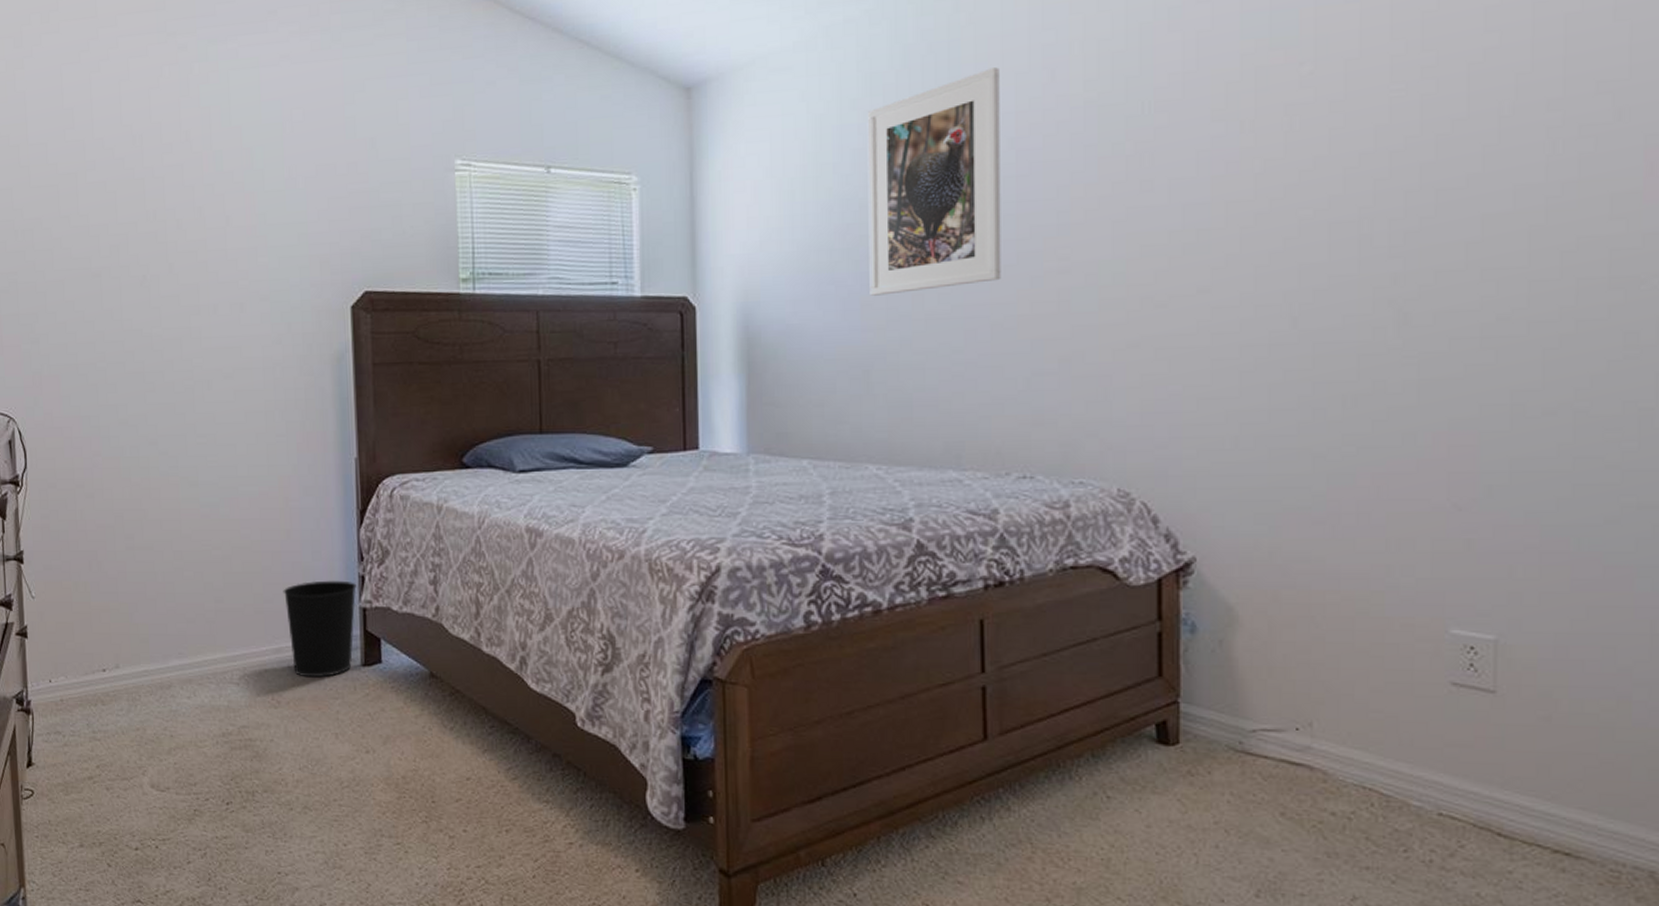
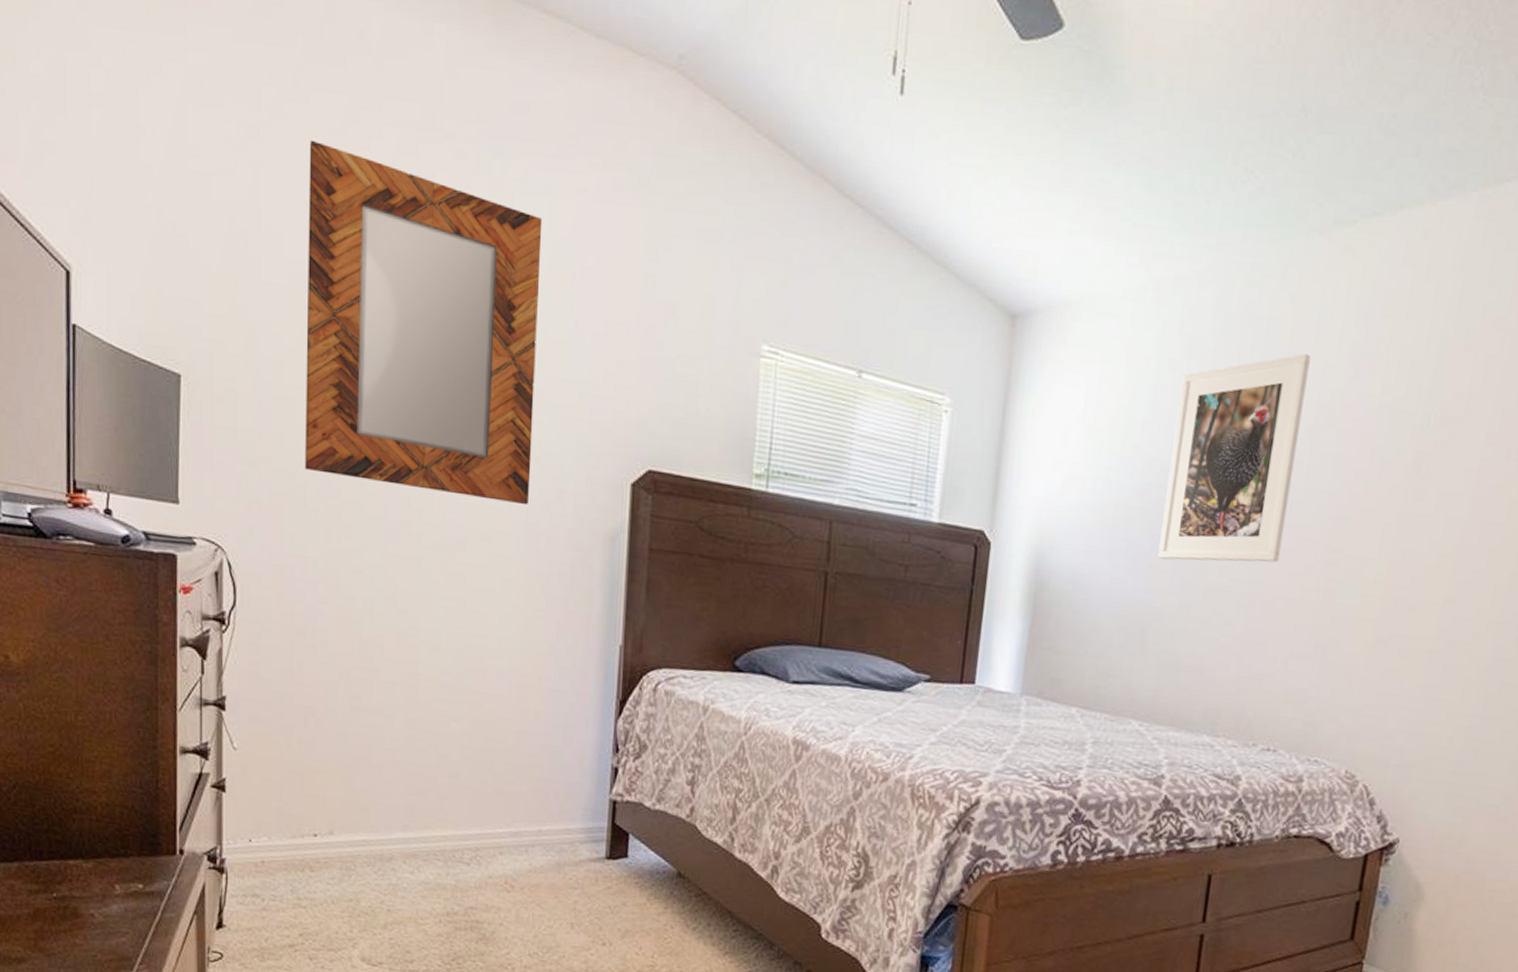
home mirror: none [62,61,263,341] -> present [305,139,543,506]
wastebasket: present [283,580,356,678] -> none [527,767,608,866]

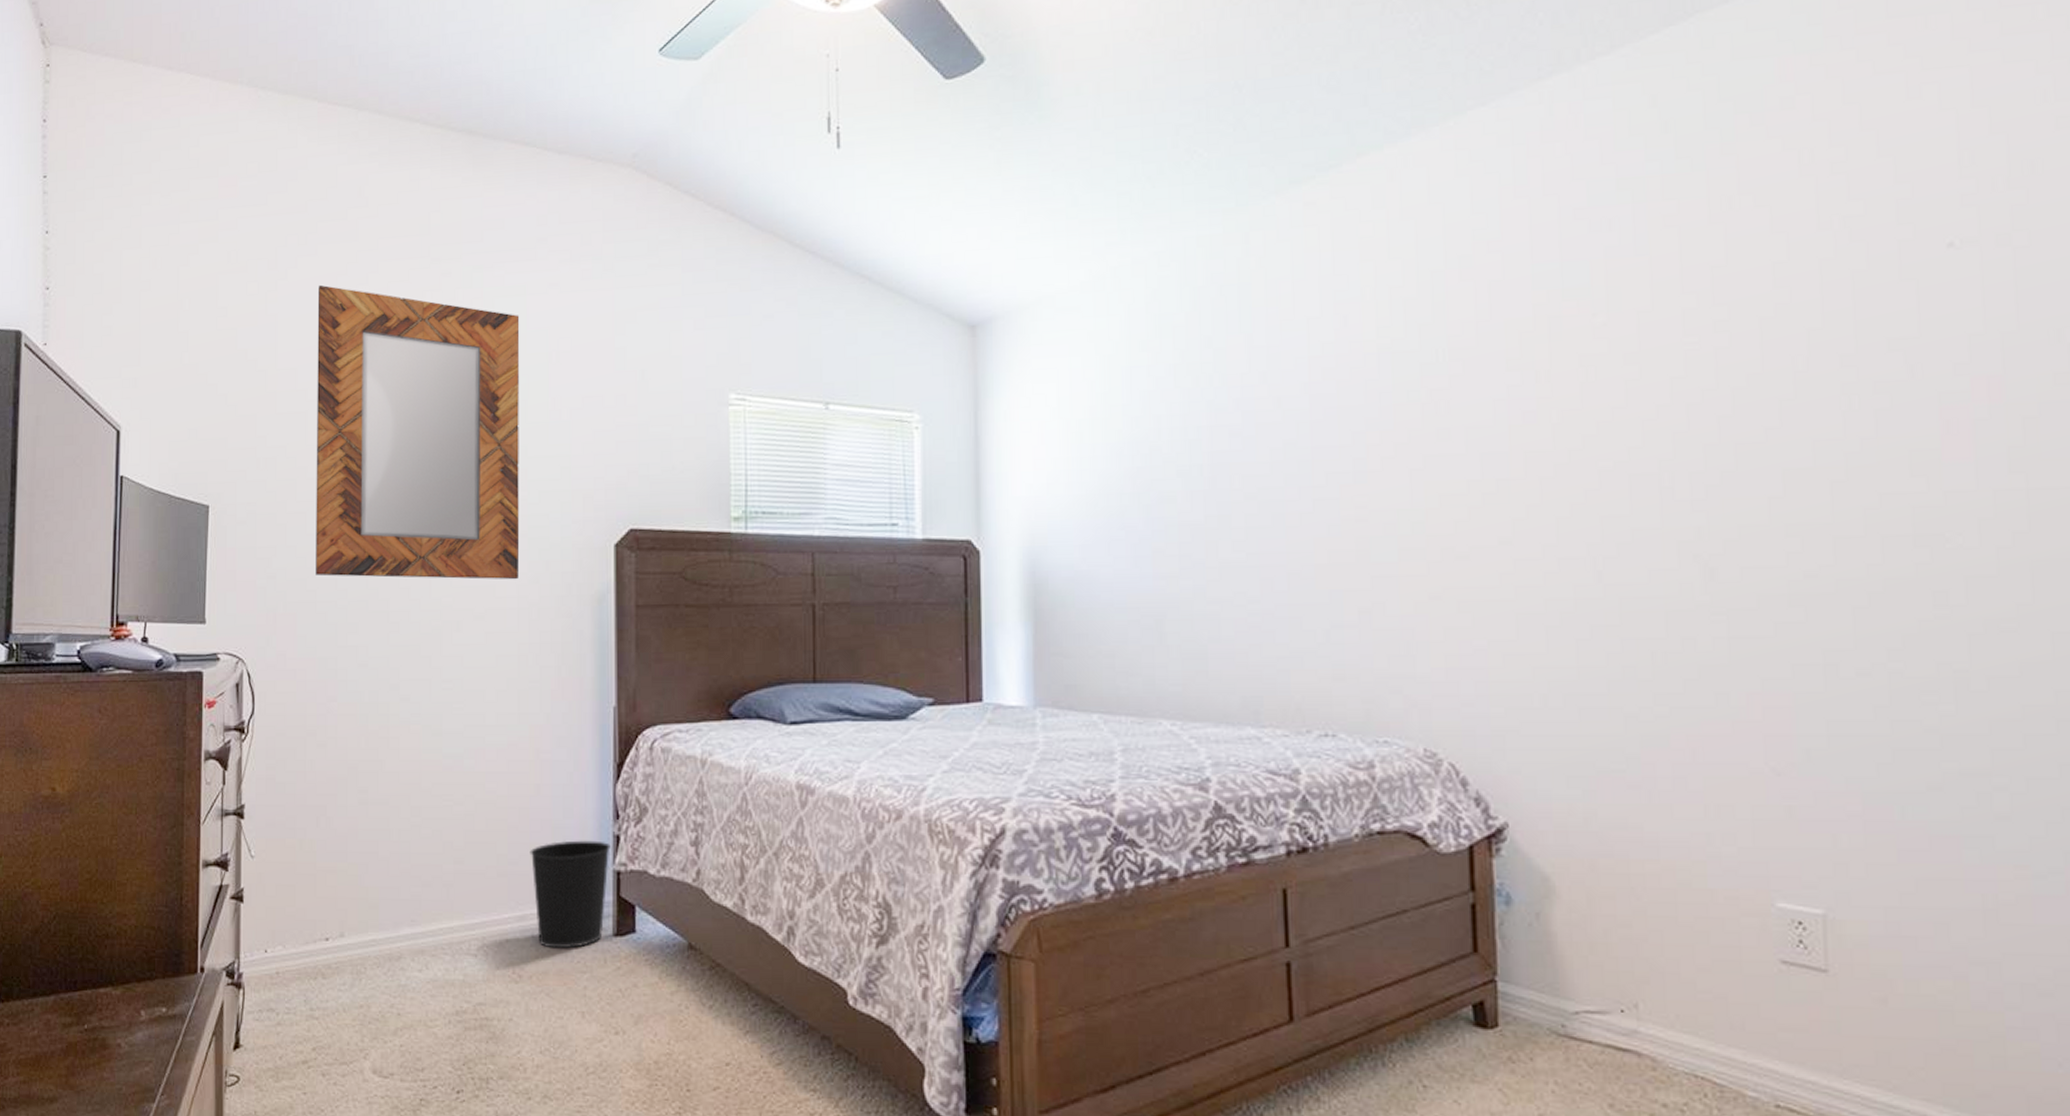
wastebasket: none [527,767,608,866] -> present [530,840,610,949]
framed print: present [1158,353,1311,563] -> none [1156,312,1298,542]

